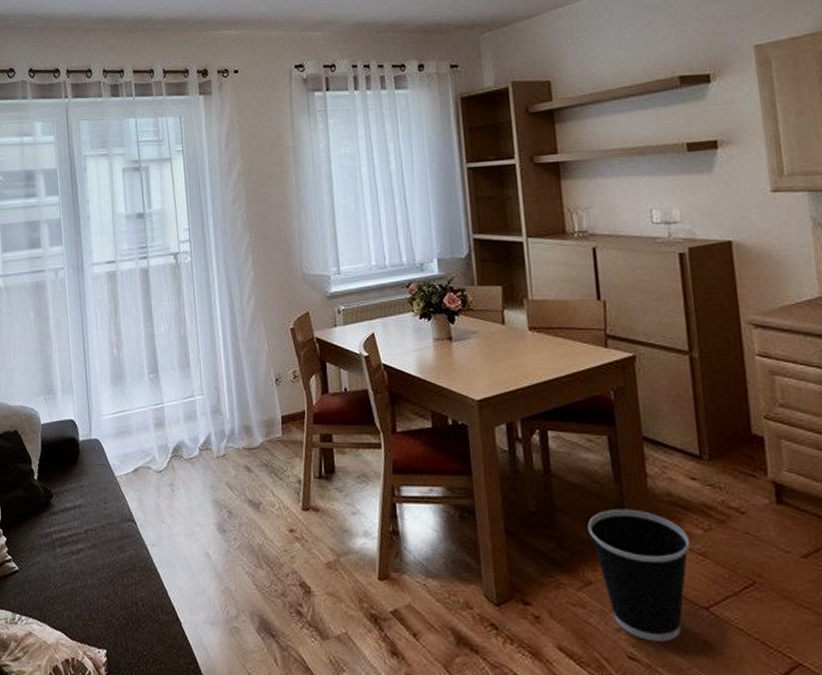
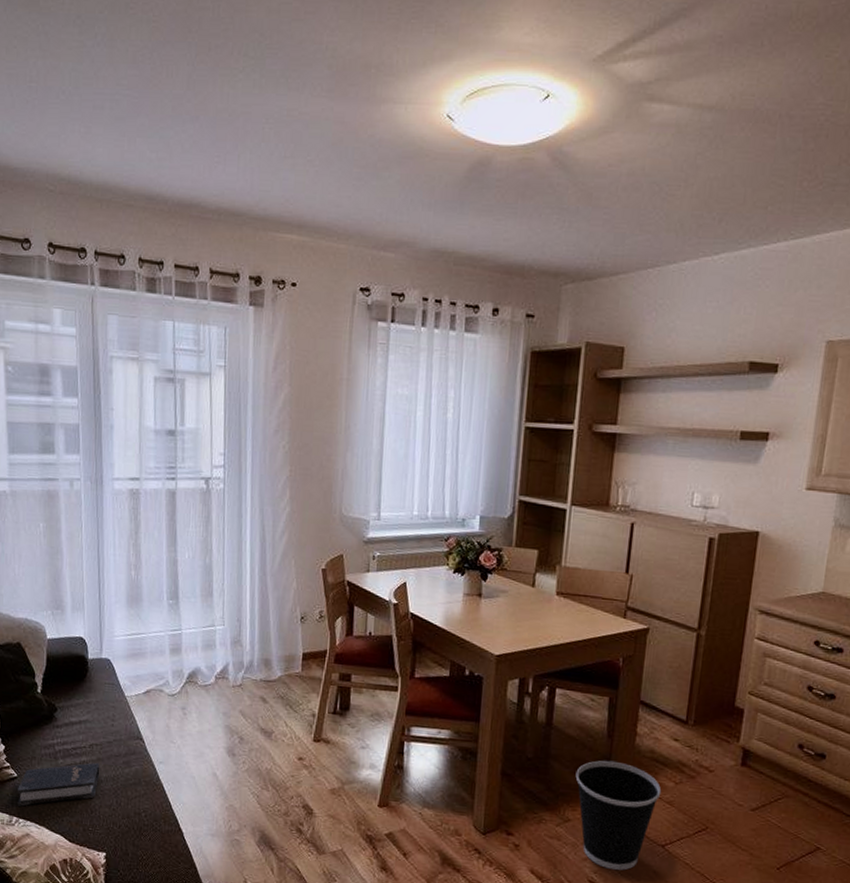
hardback book: none [18,549,96,602] -> present [16,762,100,806]

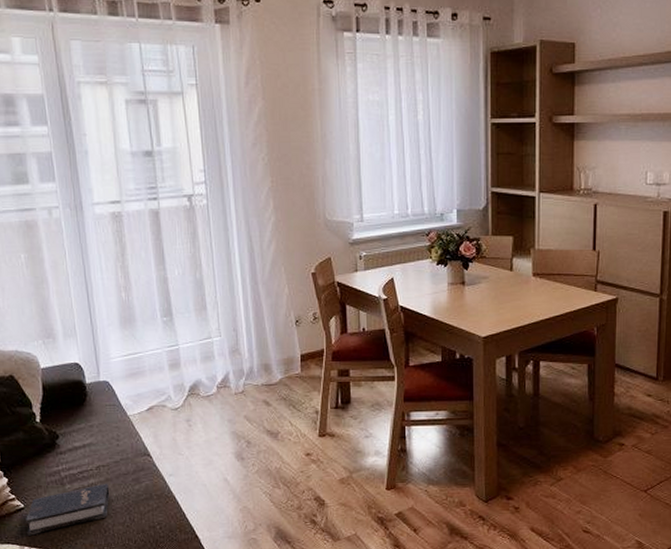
wastebasket: present [575,760,662,871] -> none [564,421,640,518]

